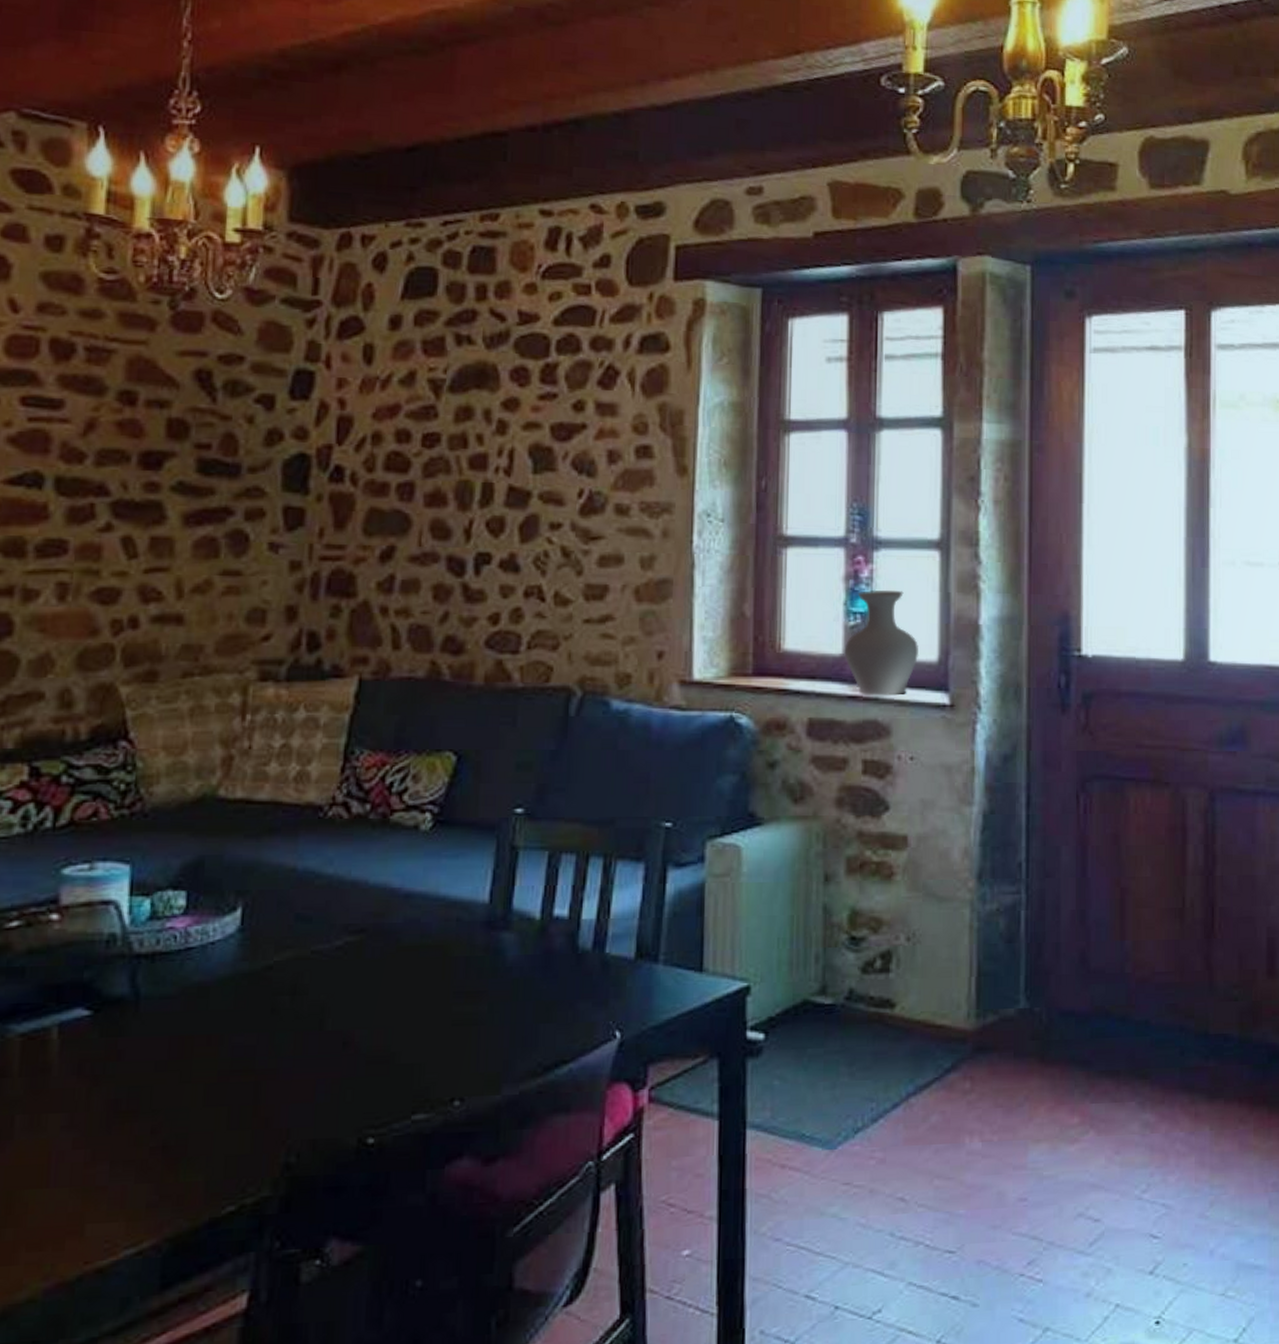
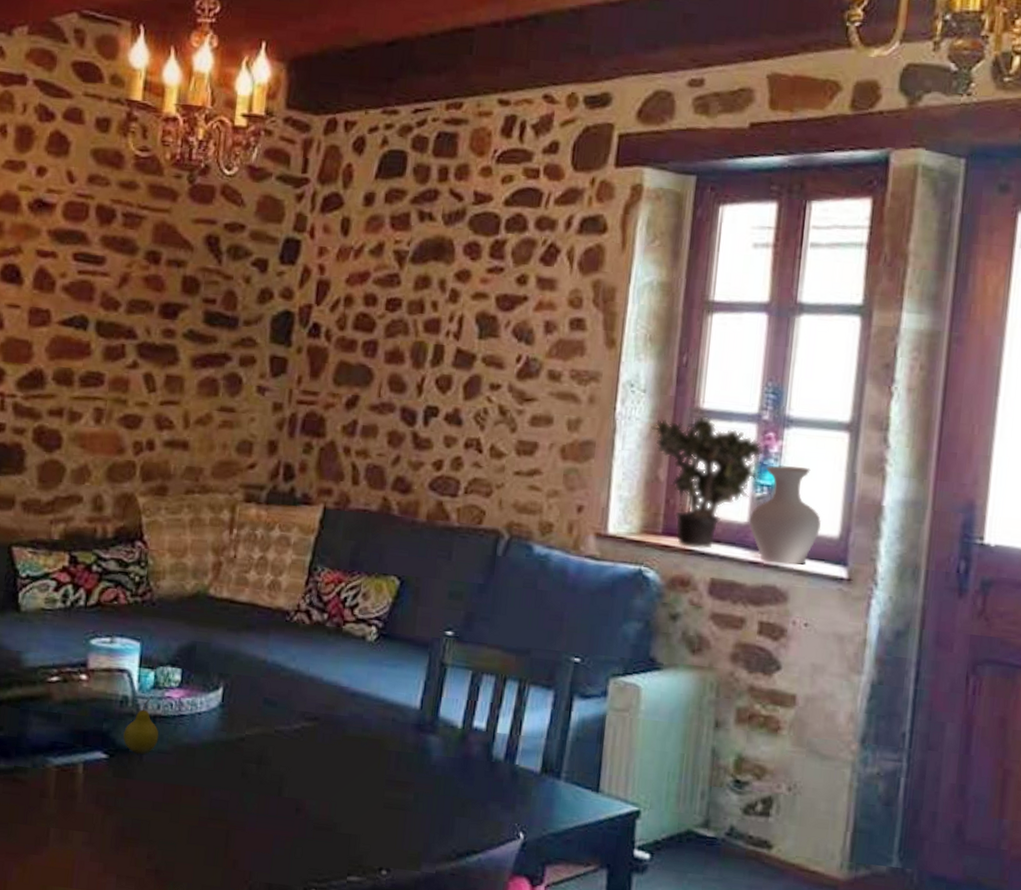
fruit: none [112,929,160,1005] -> present [123,696,159,755]
potted plant: none [732,543,854,688] -> present [651,416,764,550]

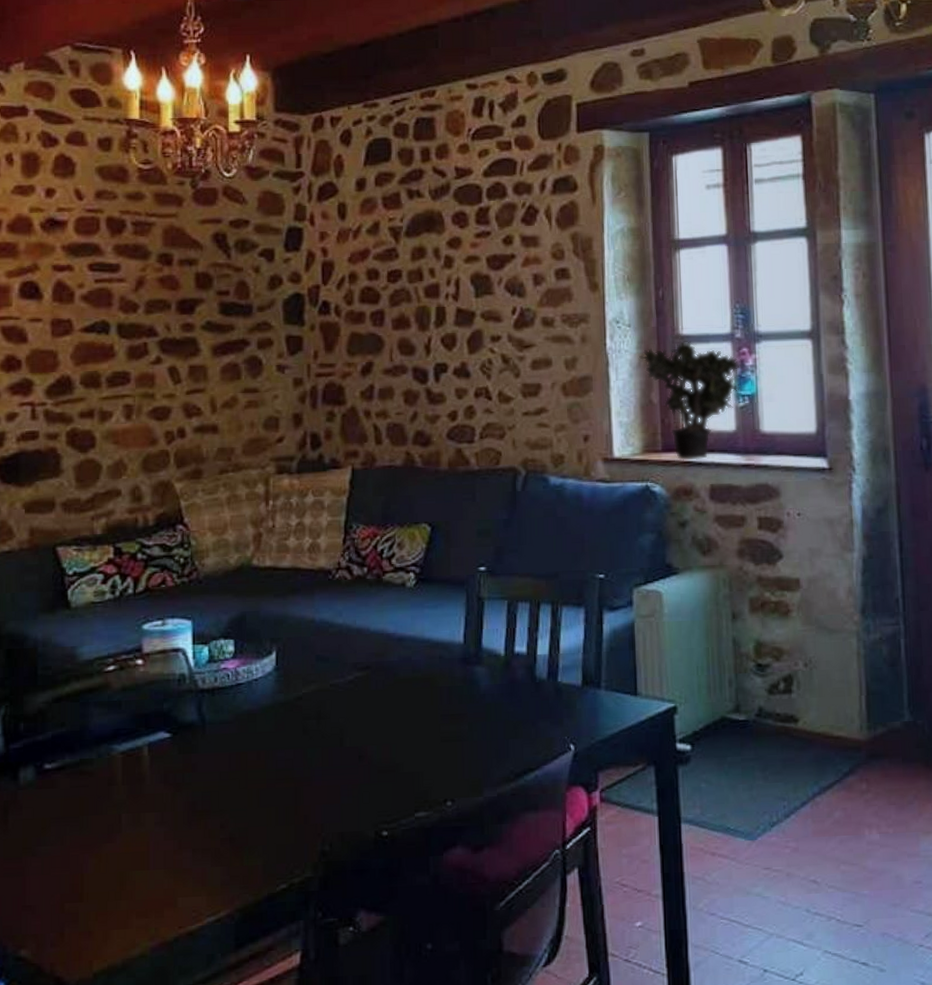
fruit: present [123,696,159,755] -> none [184,670,219,729]
vase: present [750,464,821,566] -> none [736,375,800,465]

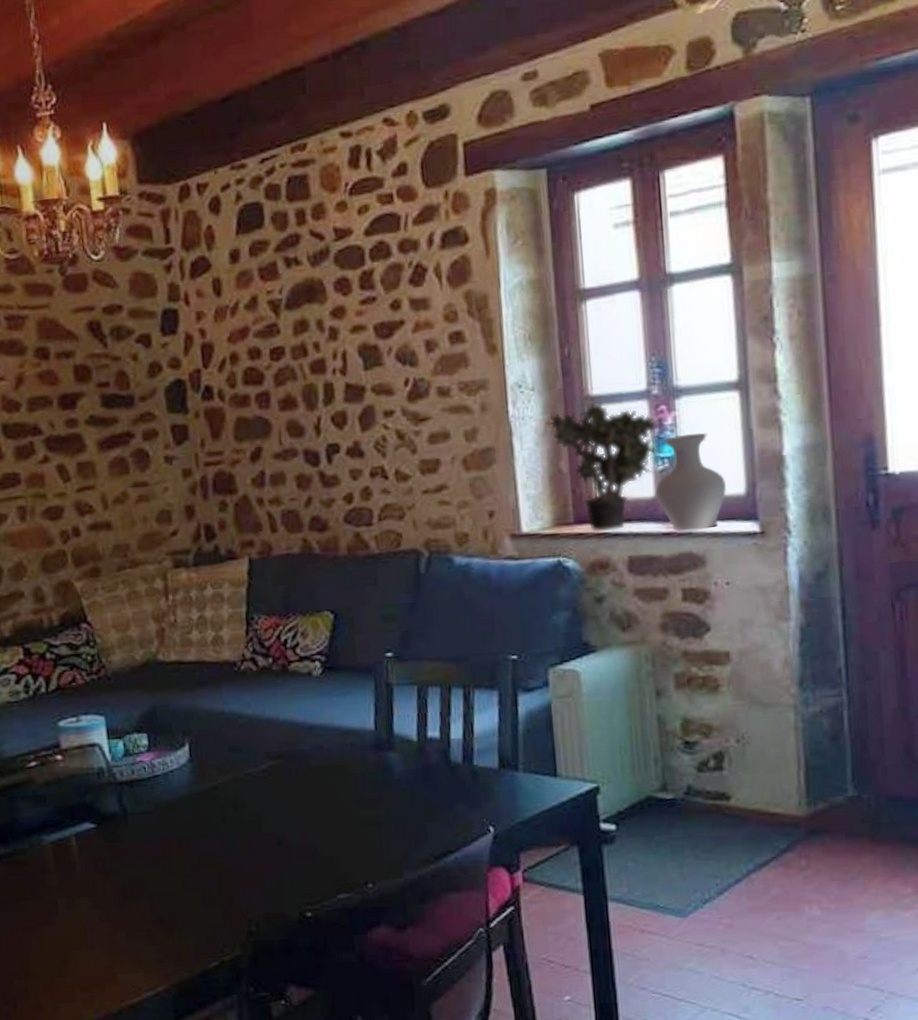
vase: none [736,375,800,465] -> present [655,433,727,532]

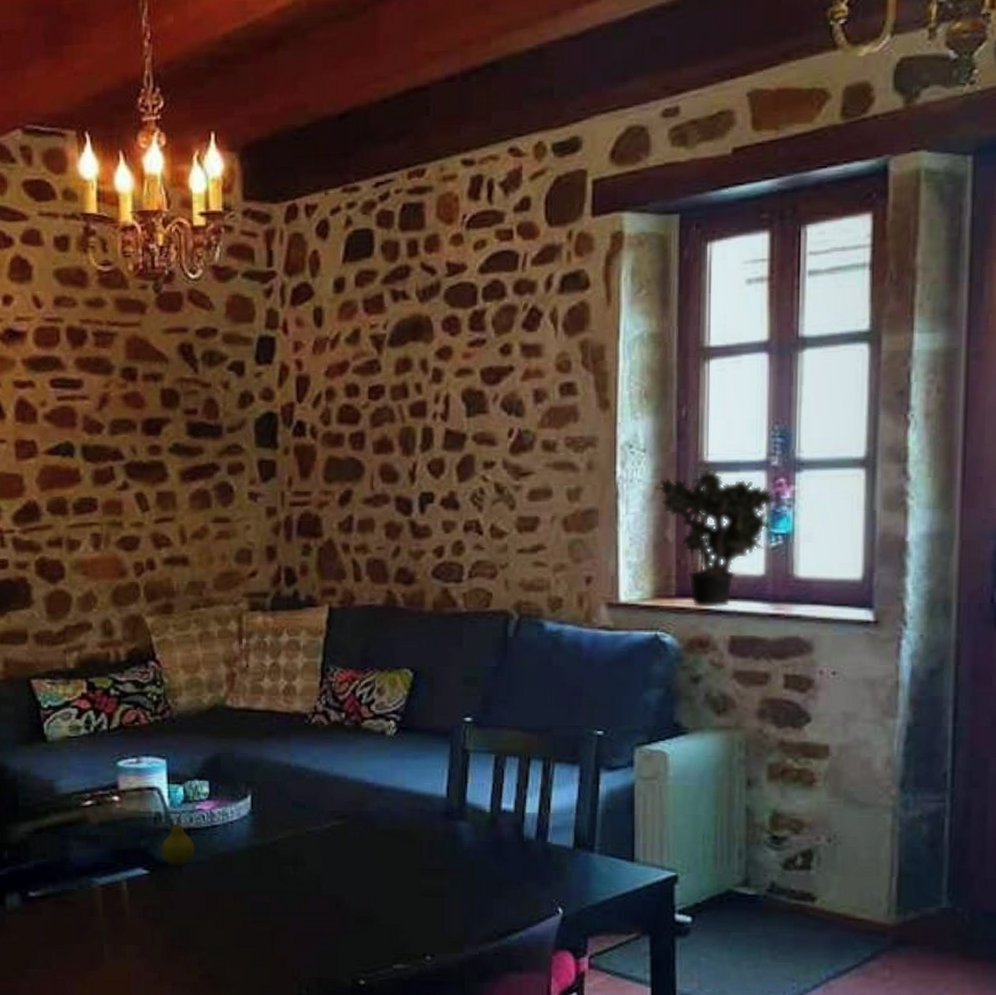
fruit: none [106,763,139,819] -> present [161,810,195,868]
vase: present [655,433,727,532] -> none [766,510,843,615]

